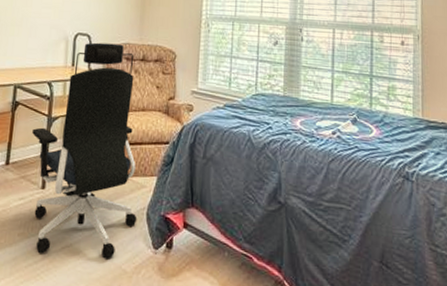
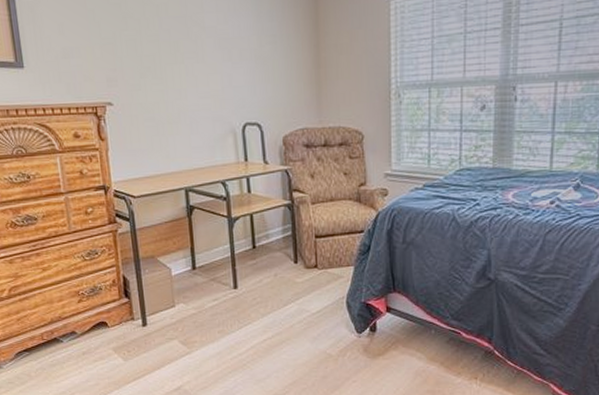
office chair: present [32,42,137,260] -> none [214,130,337,347]

